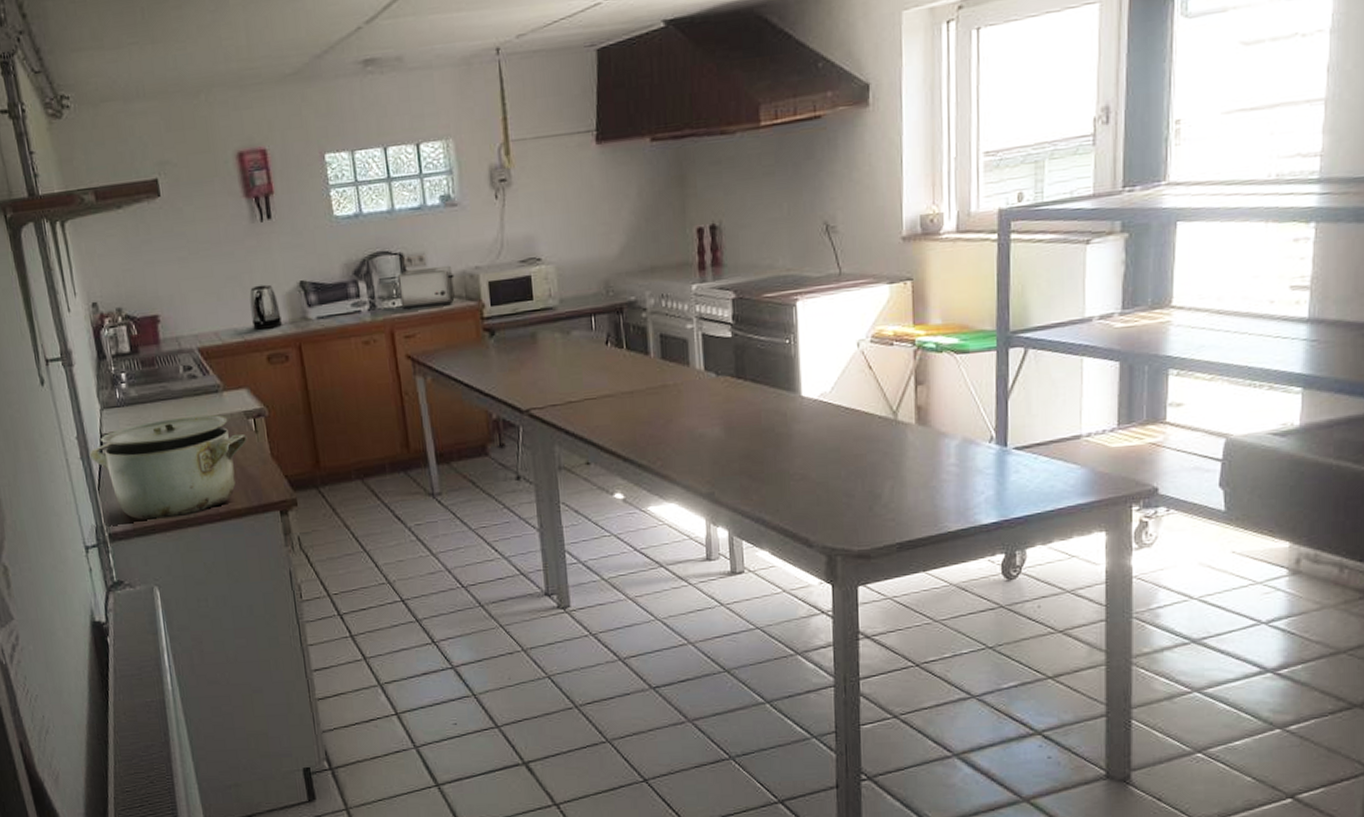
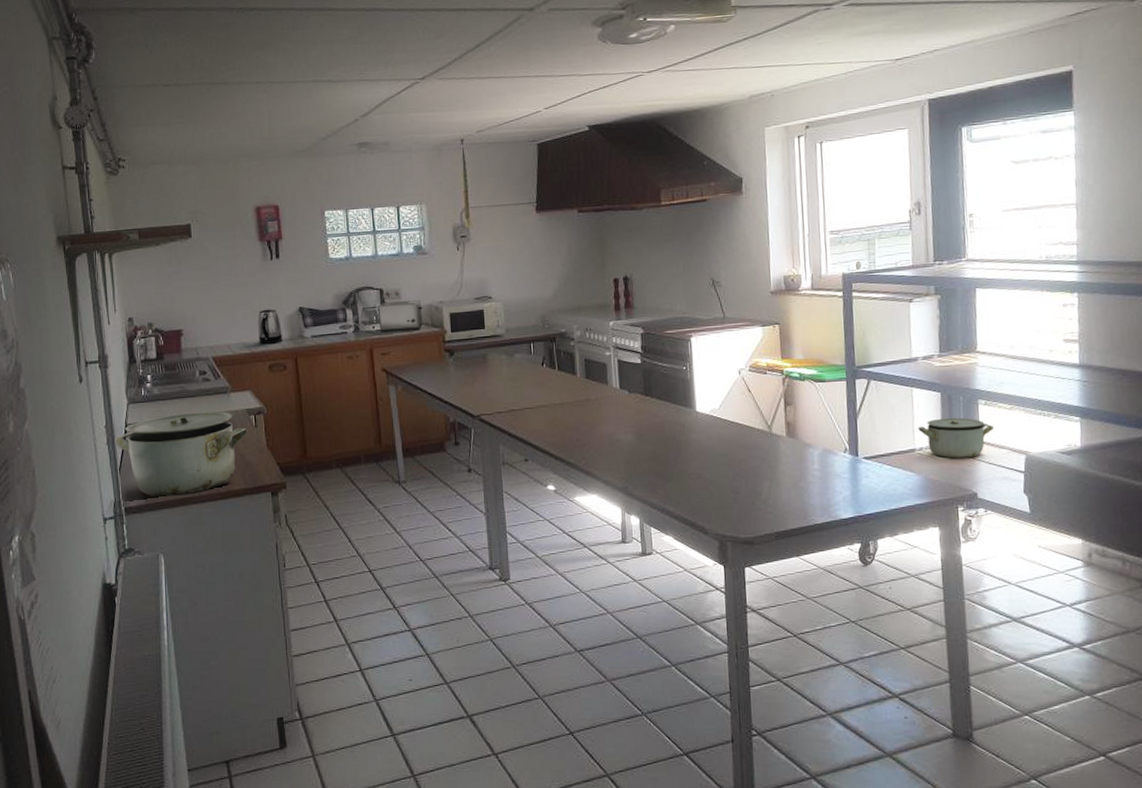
cooking pot: none [1087,393,1186,446] -> present [918,417,993,459]

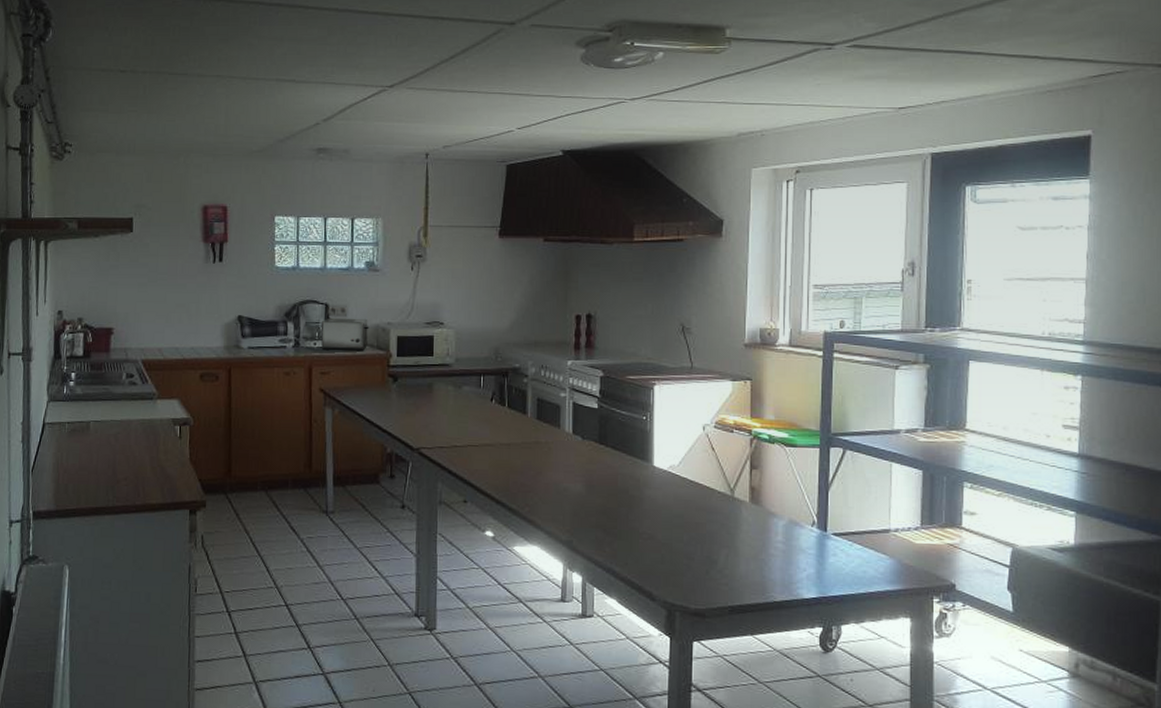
saucepan: present [114,410,248,497] -> none [30,417,171,505]
kettle: present [258,309,282,344] -> none [192,314,218,351]
cooking pot: present [918,417,993,459] -> none [895,498,978,545]

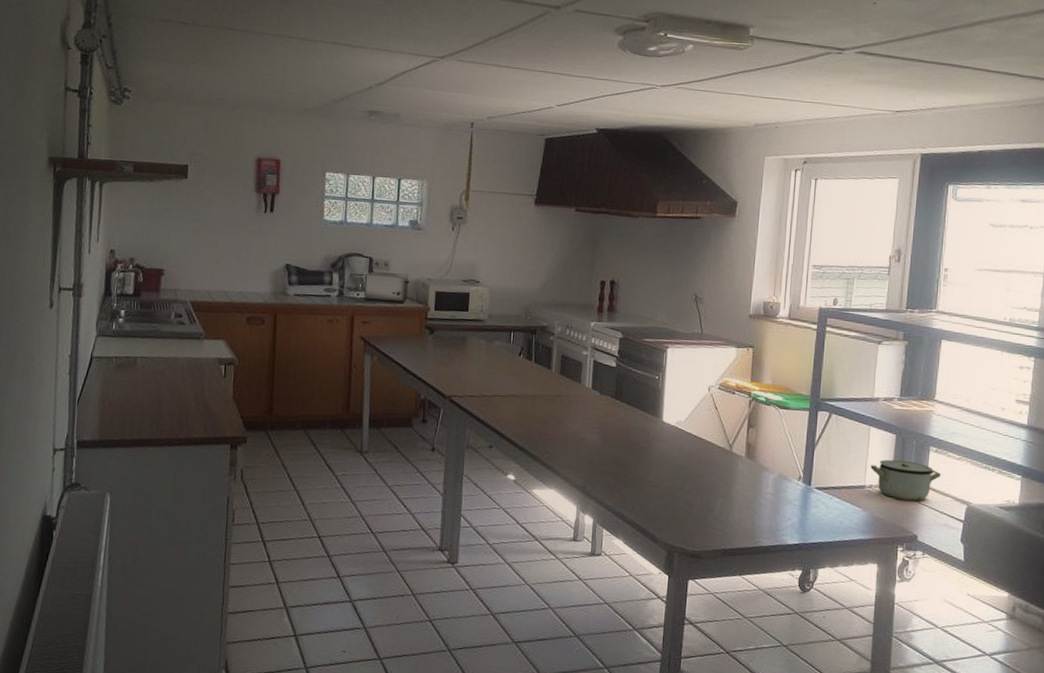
cooking pot: none [895,498,978,545] -> present [870,459,941,501]

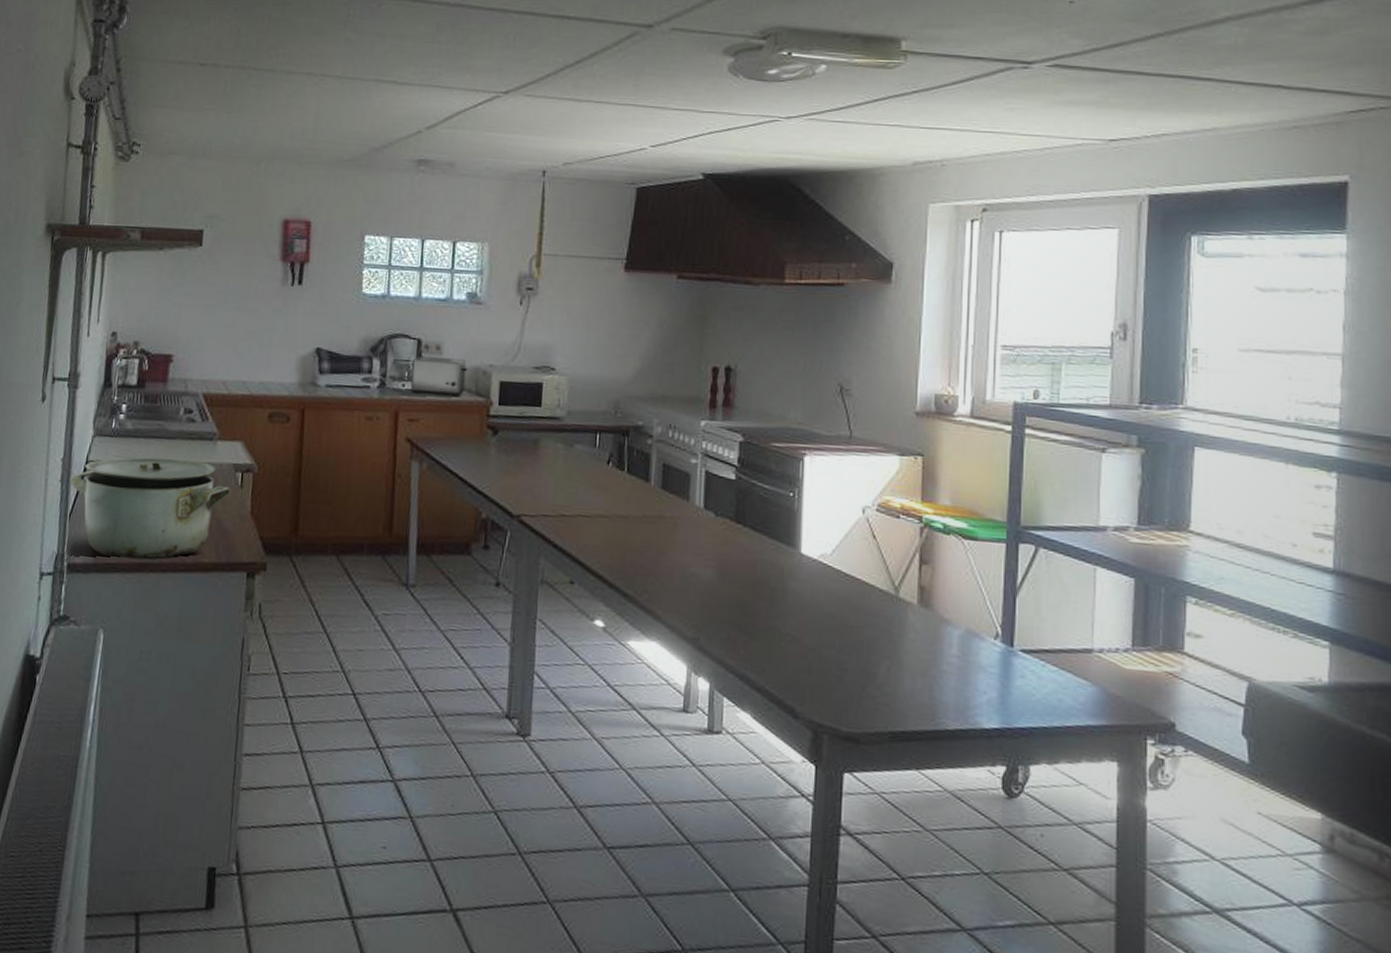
saucepan: none [77,353,216,437] -> present [69,457,231,560]
cooking pot: present [870,459,941,501] -> none [1099,613,1205,674]

